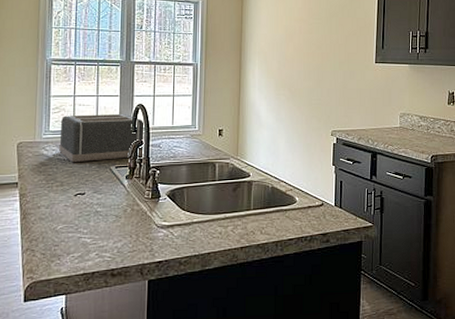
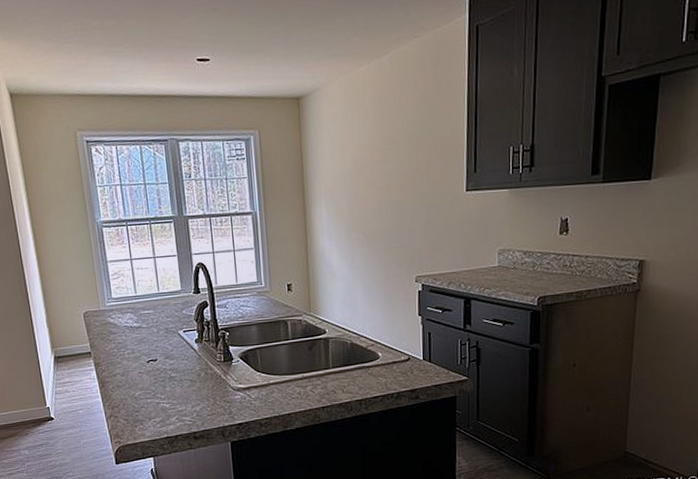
toaster: present [59,113,146,163] -> none [122,274,212,330]

